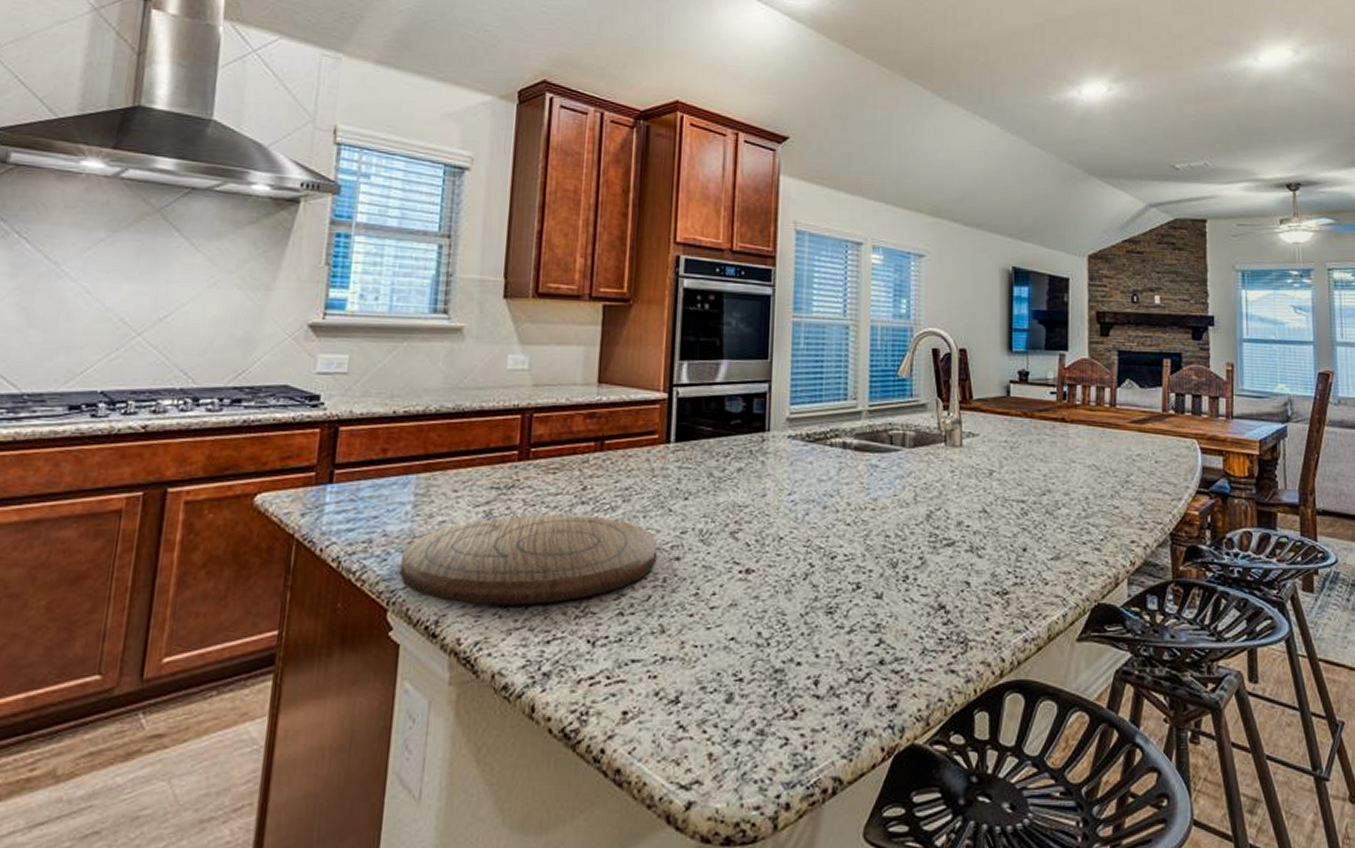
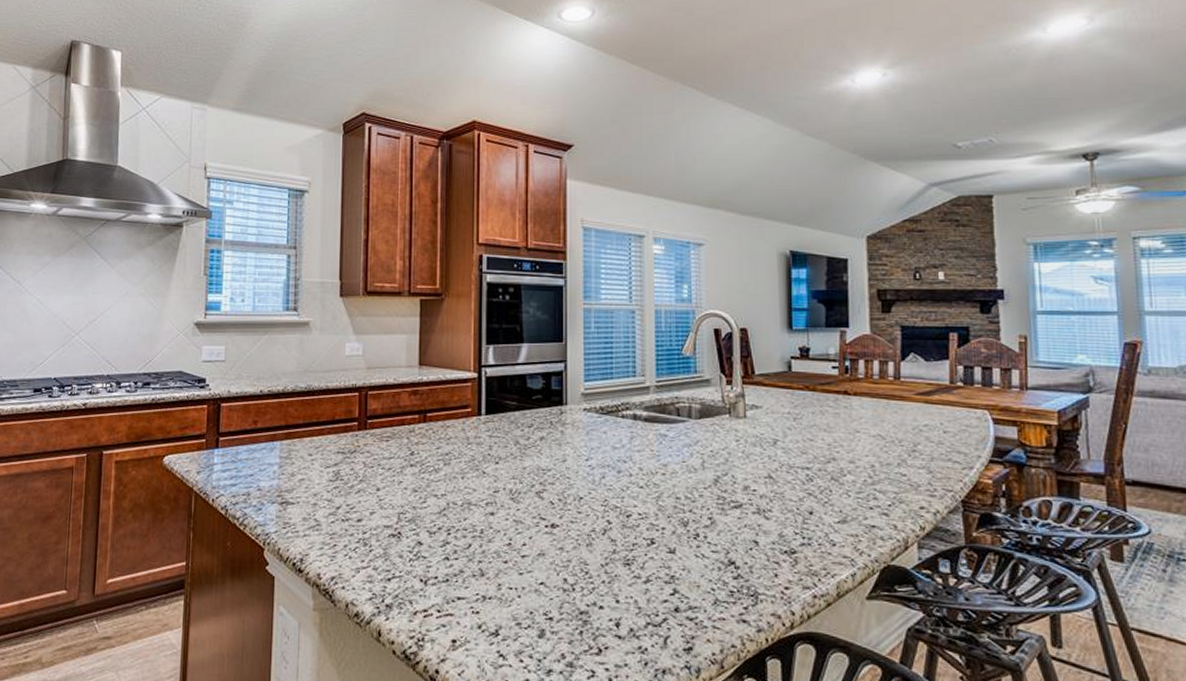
cutting board: present [399,515,658,605] -> none [272,475,475,549]

